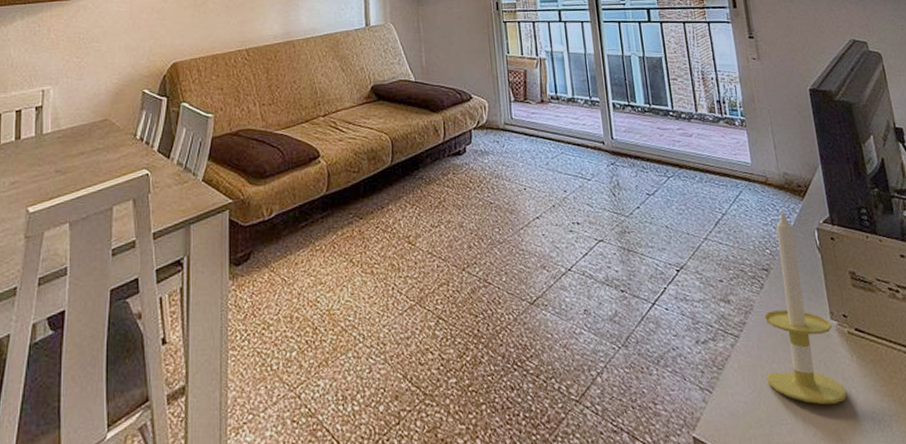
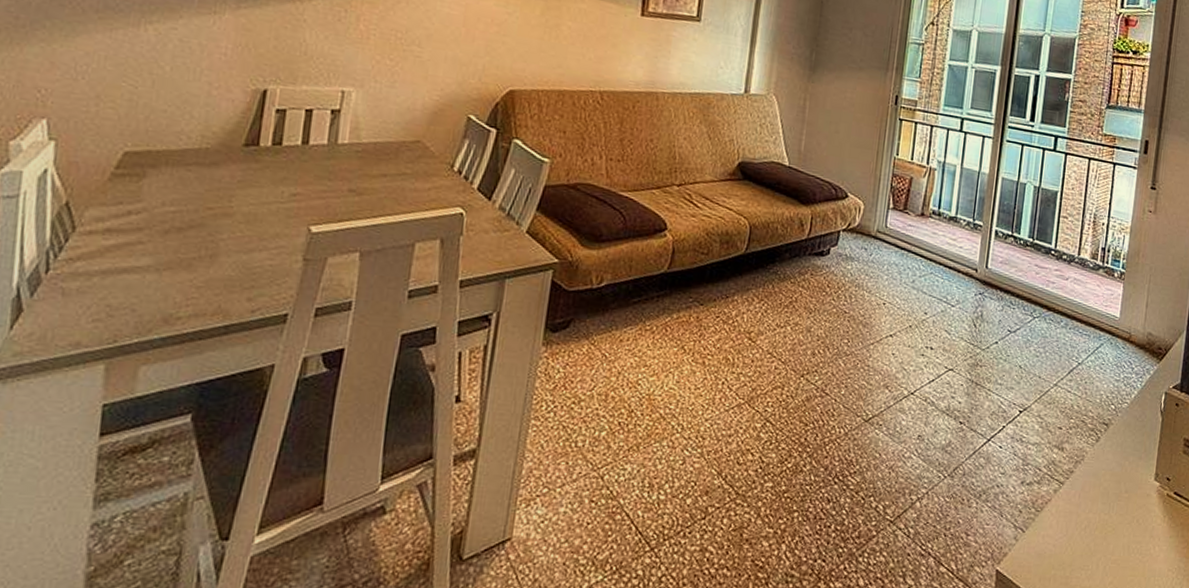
candle: present [764,210,848,405] -> none [1080,369,1154,558]

